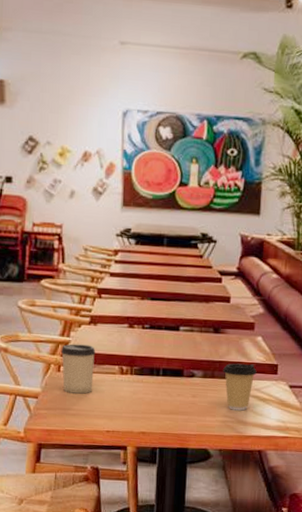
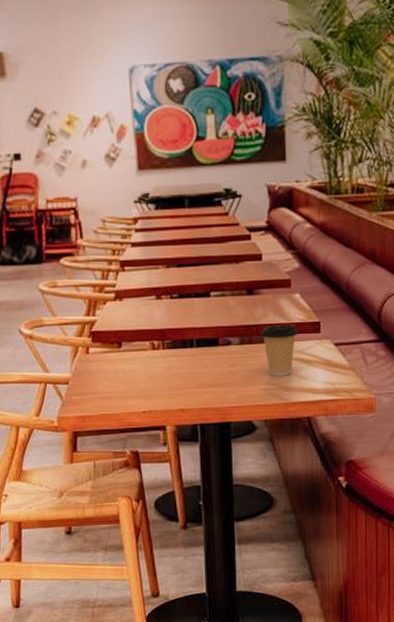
cup: present [61,344,96,394] -> none [88,322,125,376]

